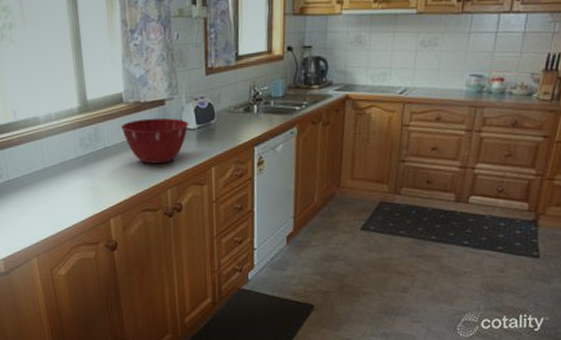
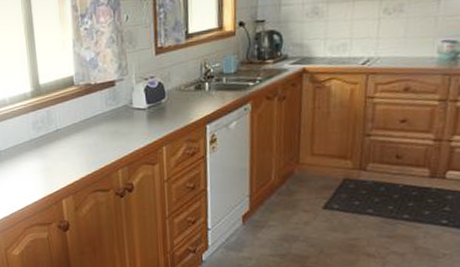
mixing bowl: present [120,117,189,164] -> none [71,98,139,145]

